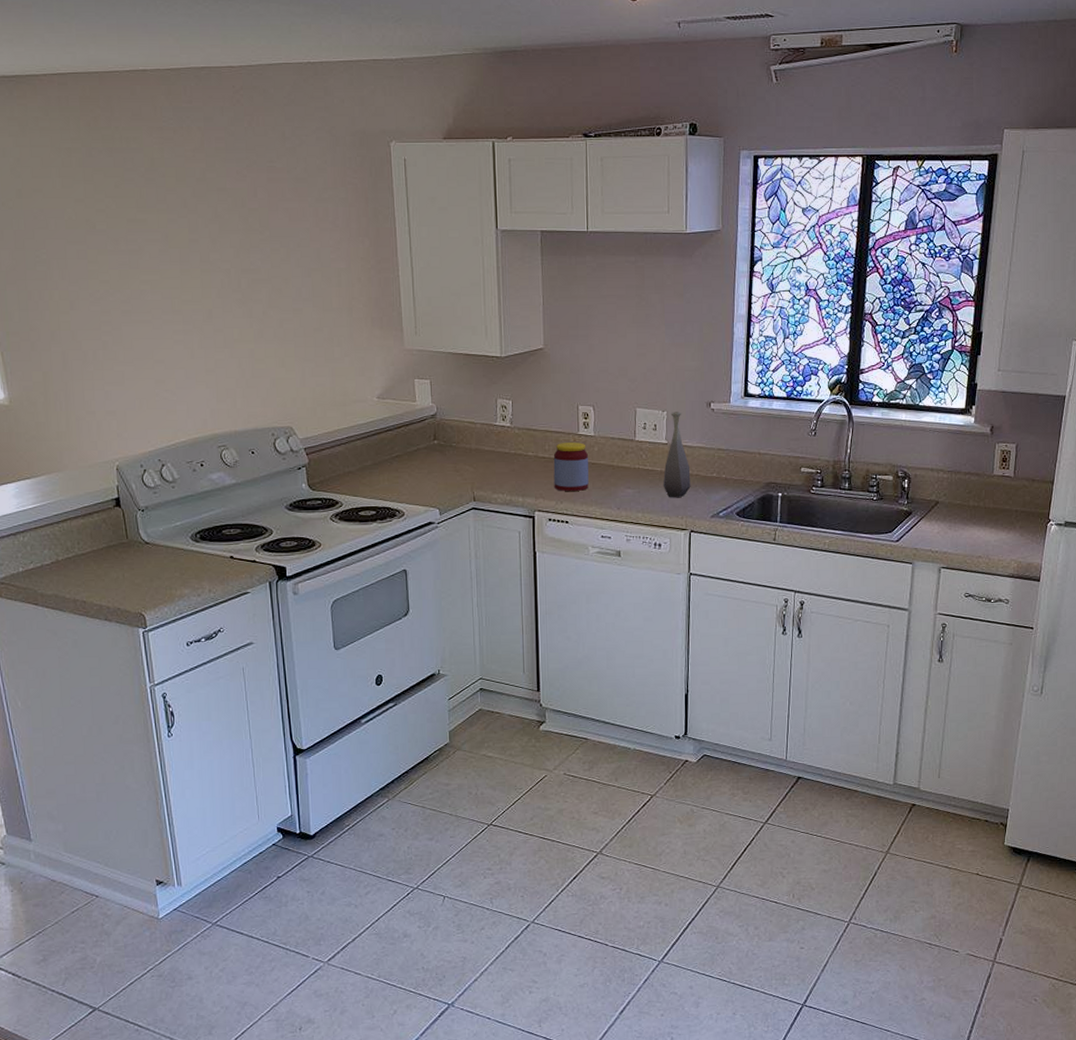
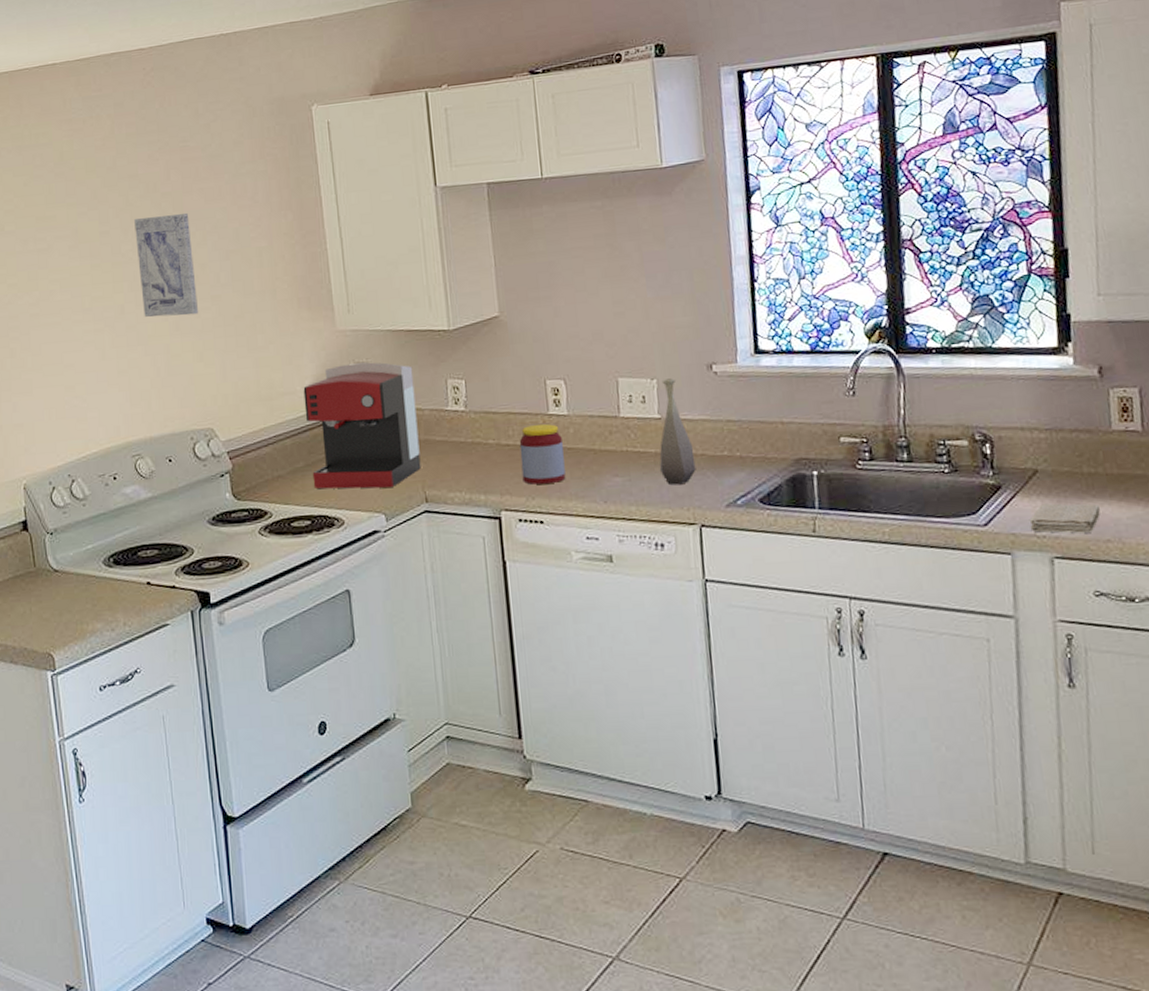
wall art: none [223,230,281,325] -> present [134,213,198,318]
coffee maker: none [373,378,471,488] -> present [303,361,421,489]
washcloth: none [928,527,977,550] -> present [1029,503,1100,533]

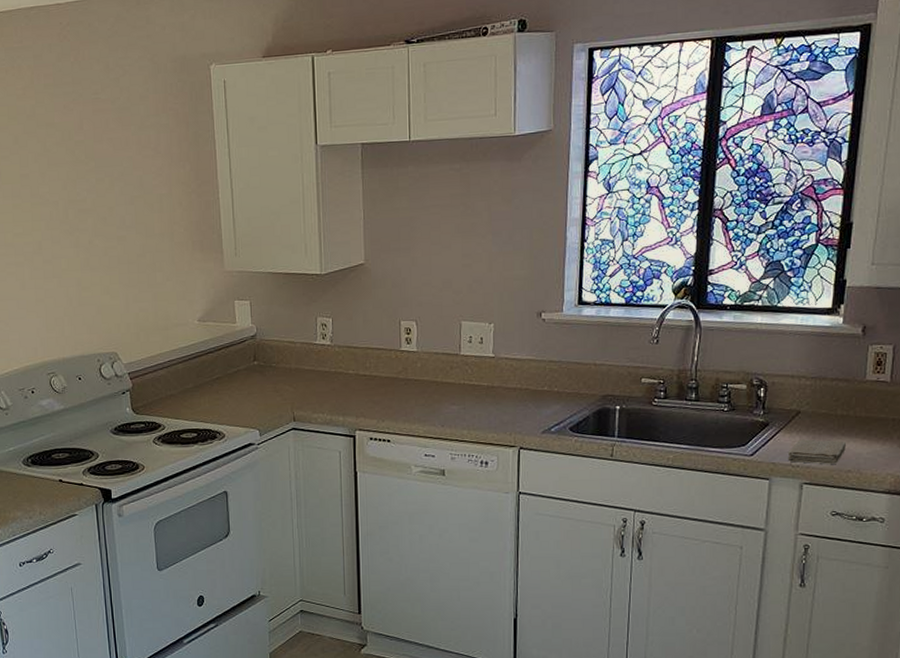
wall art: present [134,213,198,318] -> none [51,161,106,254]
coffee maker: present [303,361,421,489] -> none [194,299,291,408]
jar: present [519,424,566,485] -> none [374,359,411,409]
bottle: present [659,378,696,485] -> none [489,323,520,414]

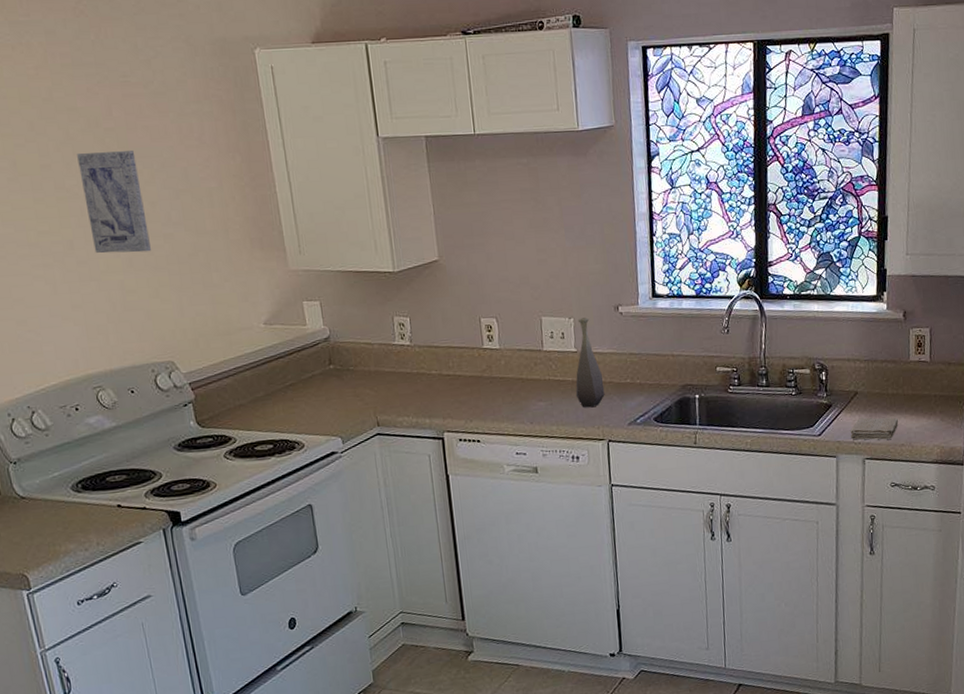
wall art: none [51,161,106,254] -> present [77,151,151,254]
bottle: none [489,323,520,414] -> present [575,318,605,408]

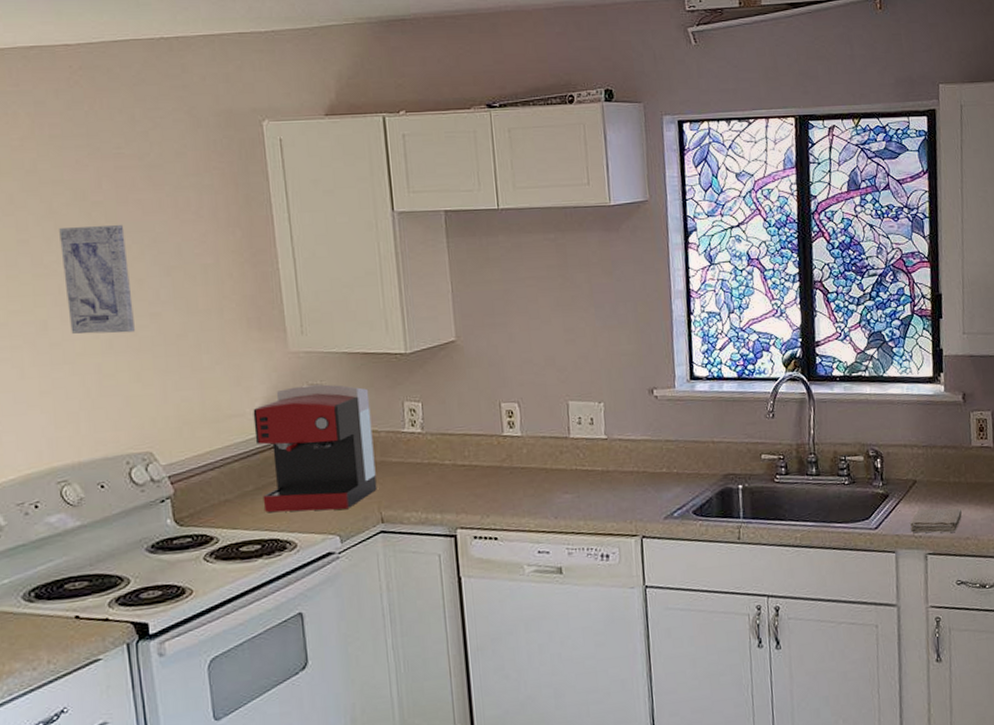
coffee maker: none [260,299,373,416] -> present [253,383,377,513]
bottle: present [575,318,605,408] -> none [605,402,638,501]

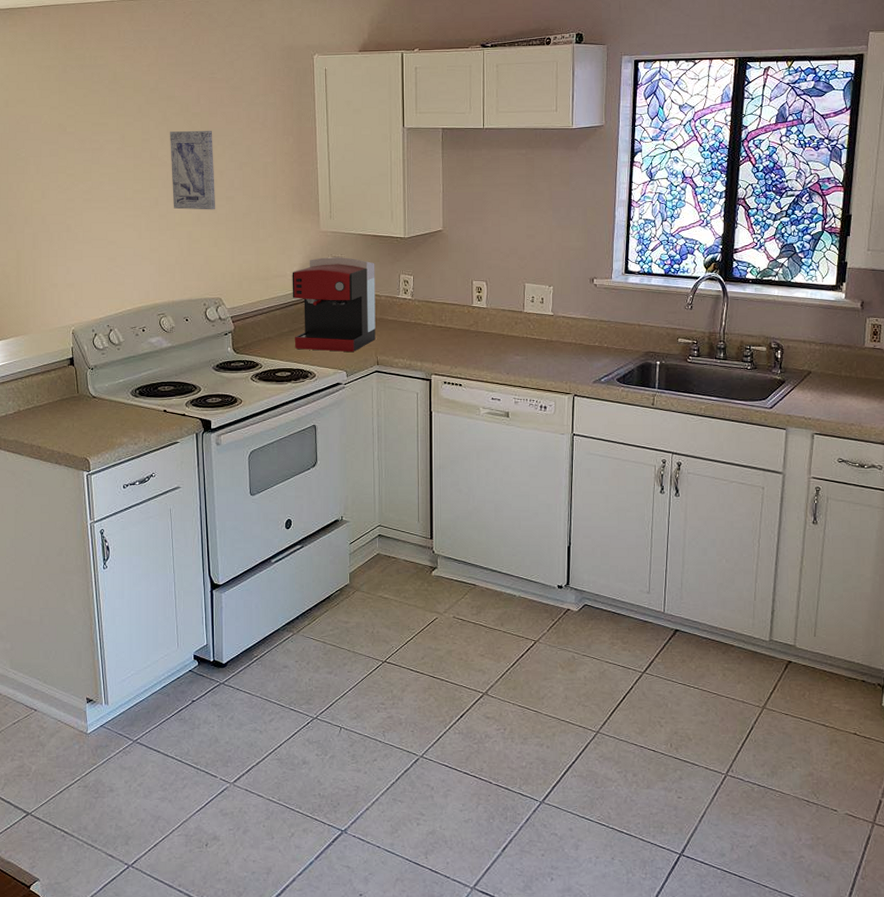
washcloth: present [909,508,962,533] -> none [801,396,849,418]

